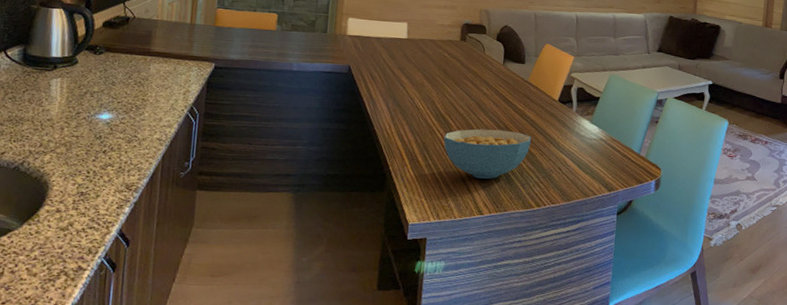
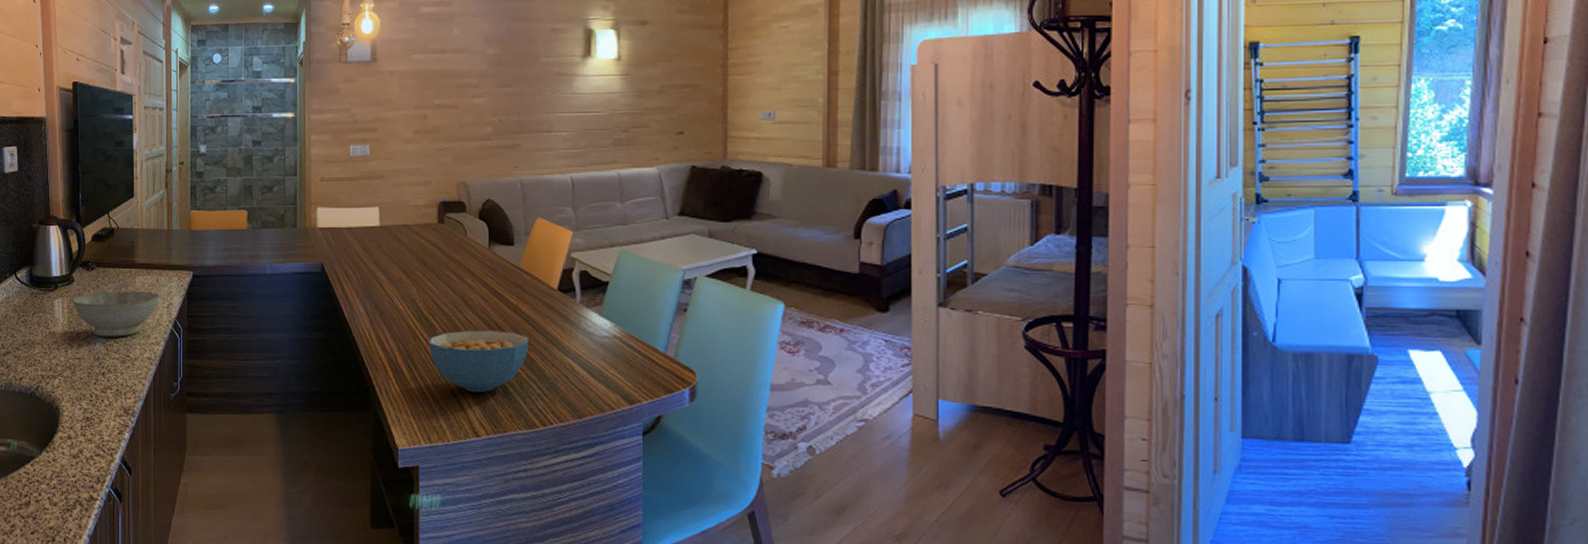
bowl: none [73,76,176,118] -> present [72,291,160,337]

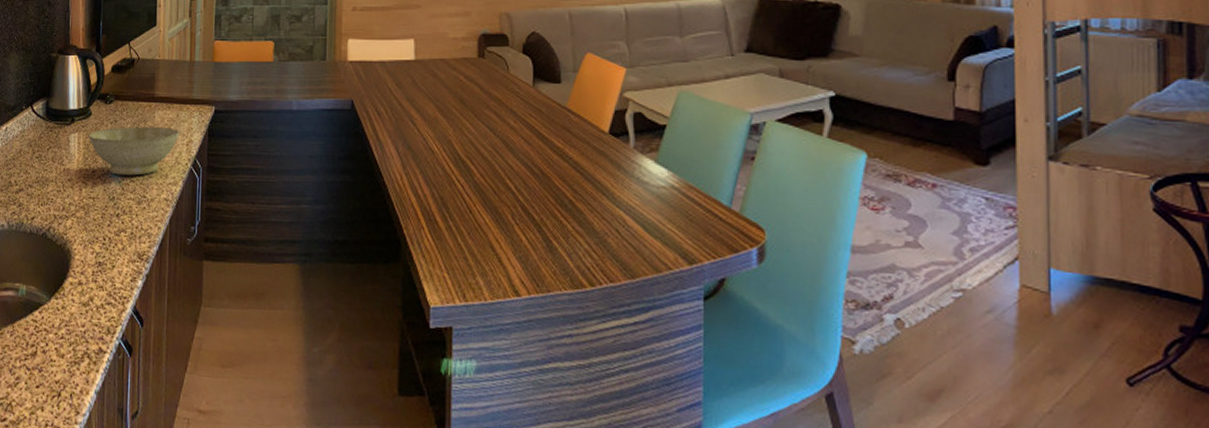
cereal bowl: present [429,330,529,392] -> none [465,176,577,246]

